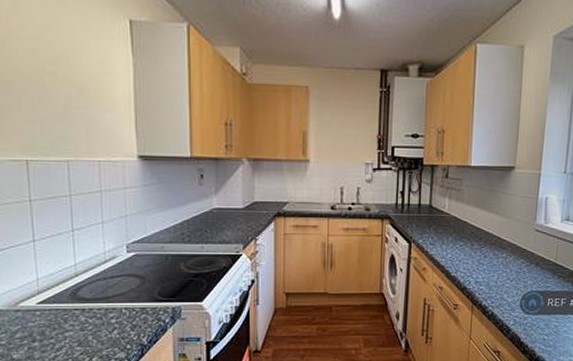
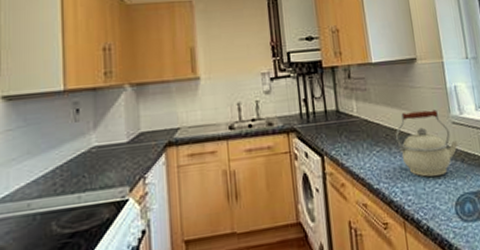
kettle: none [480,216,538,274] -> present [396,109,459,177]

